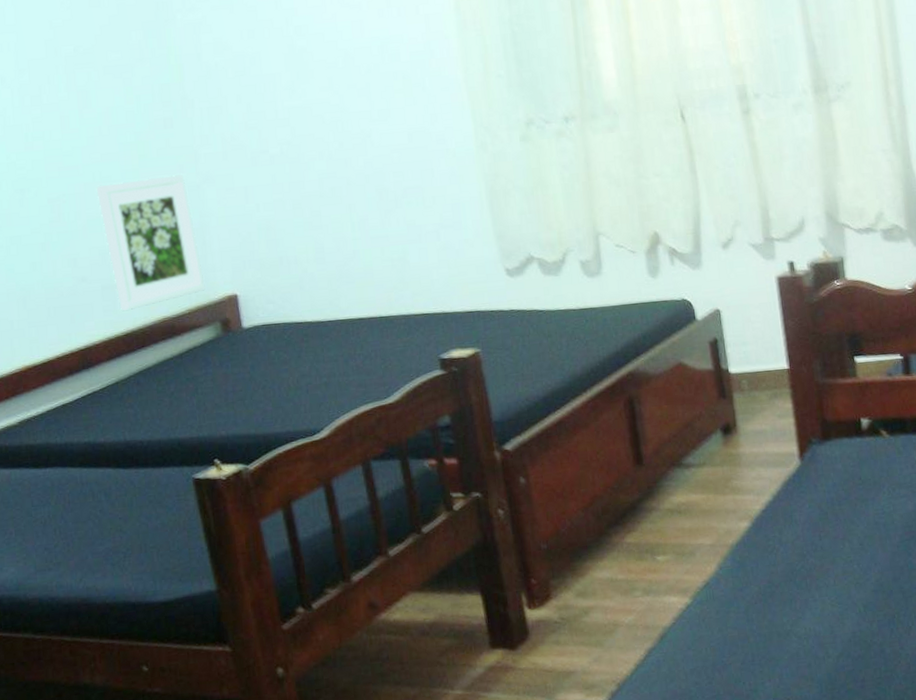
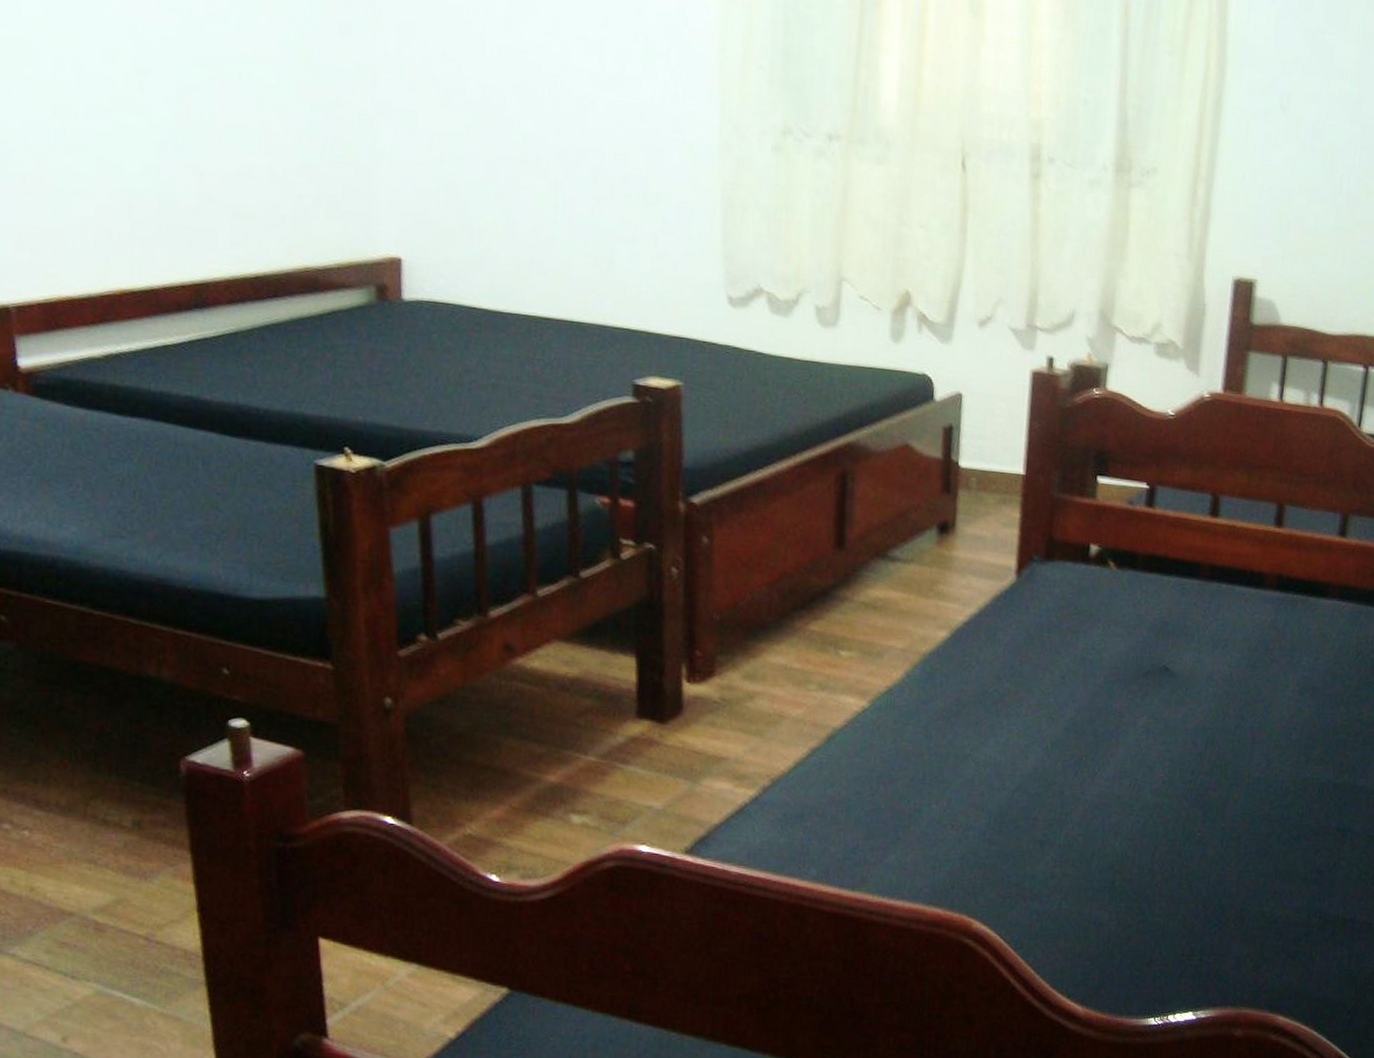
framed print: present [96,174,205,312] -> none [241,86,364,250]

